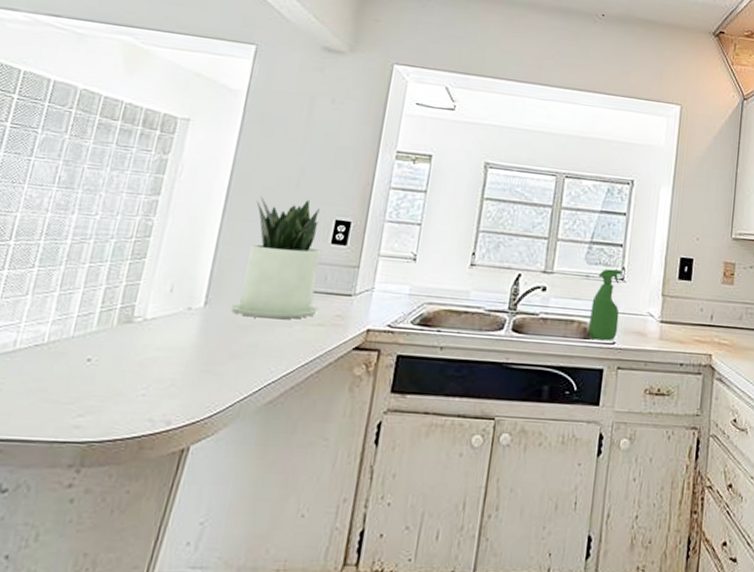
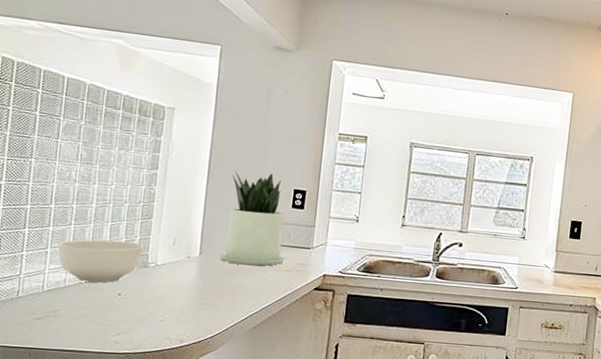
bowl: none [11,286,131,345] -> present [58,239,144,283]
spray bottle: present [588,268,623,341] -> none [496,229,524,286]

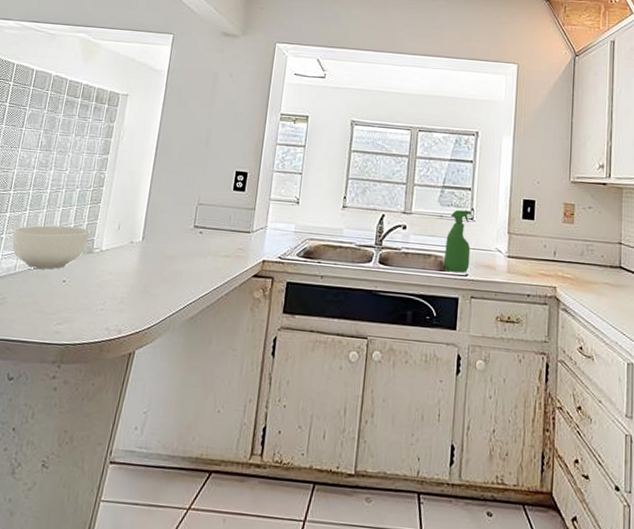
planter: present [219,171,286,266] -> none [161,154,226,252]
spray bottle: none [496,229,524,286] -> present [444,209,472,273]

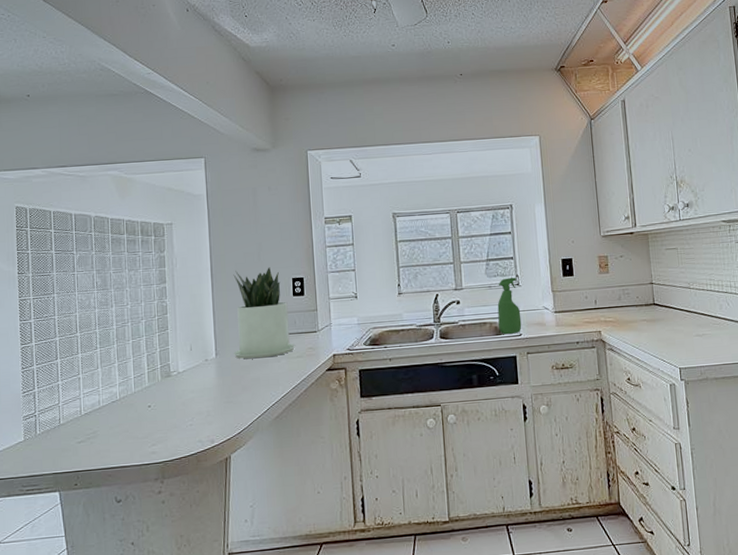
bowl: present [12,225,91,269] -> none [89,355,165,400]
planter: none [161,154,226,252] -> present [233,267,296,359]

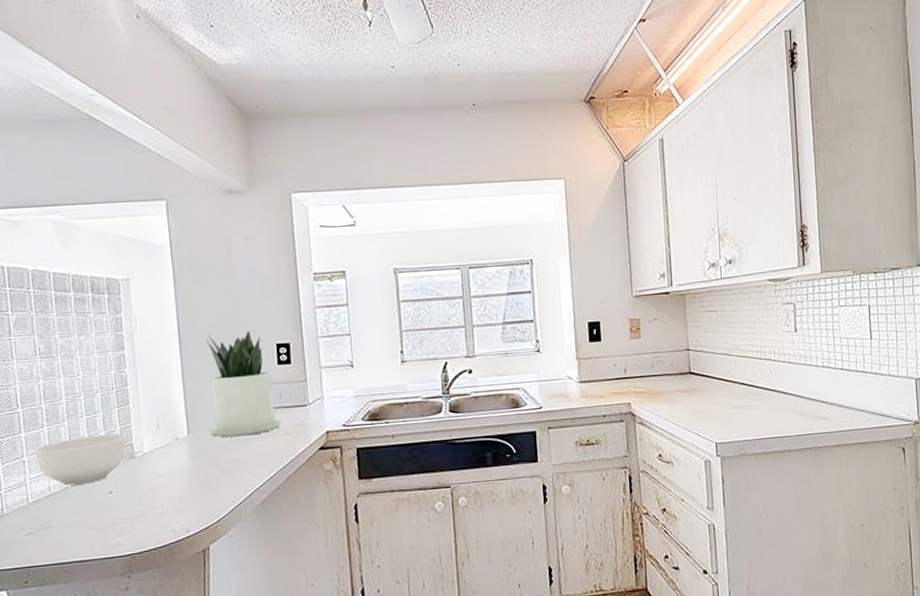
bowl: none [89,355,165,400] -> present [34,433,127,486]
spray bottle: present [497,277,522,335] -> none [515,343,543,408]

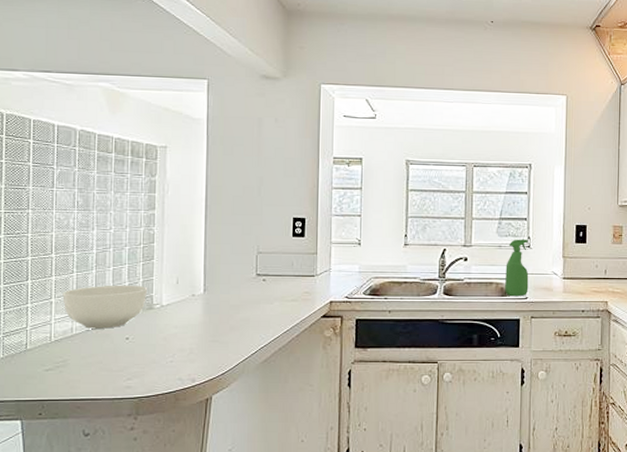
planter: present [205,331,283,438] -> none [224,204,291,298]
spray bottle: none [515,343,543,408] -> present [505,239,529,297]

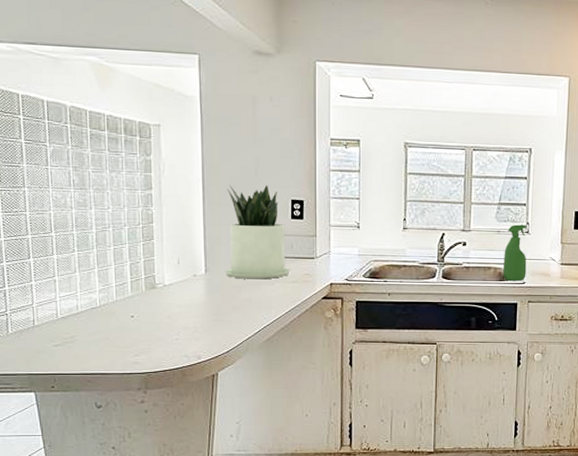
bowl: present [62,285,148,329] -> none [65,264,150,307]
planter: none [224,204,291,298] -> present [225,185,292,280]

